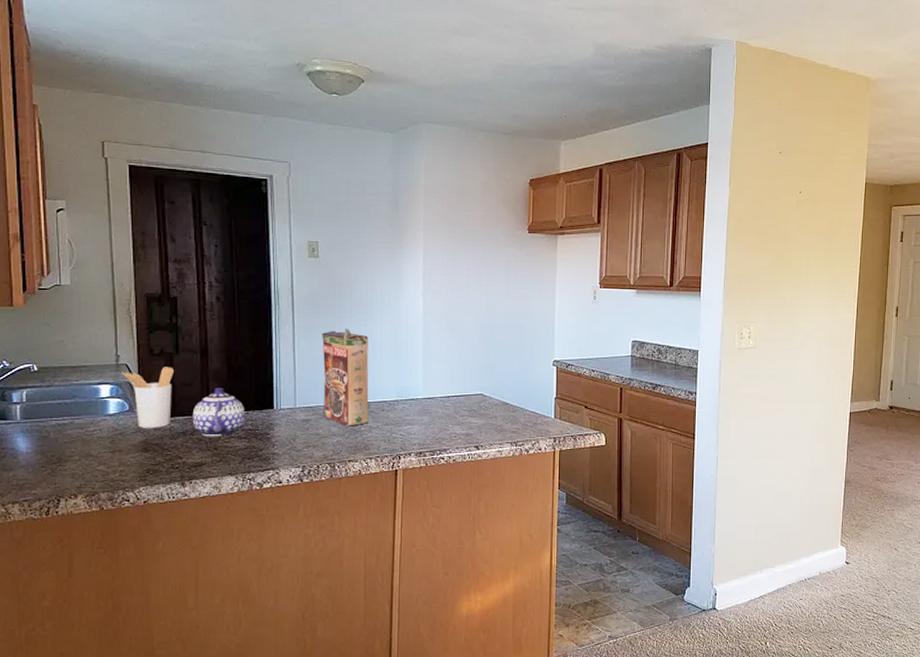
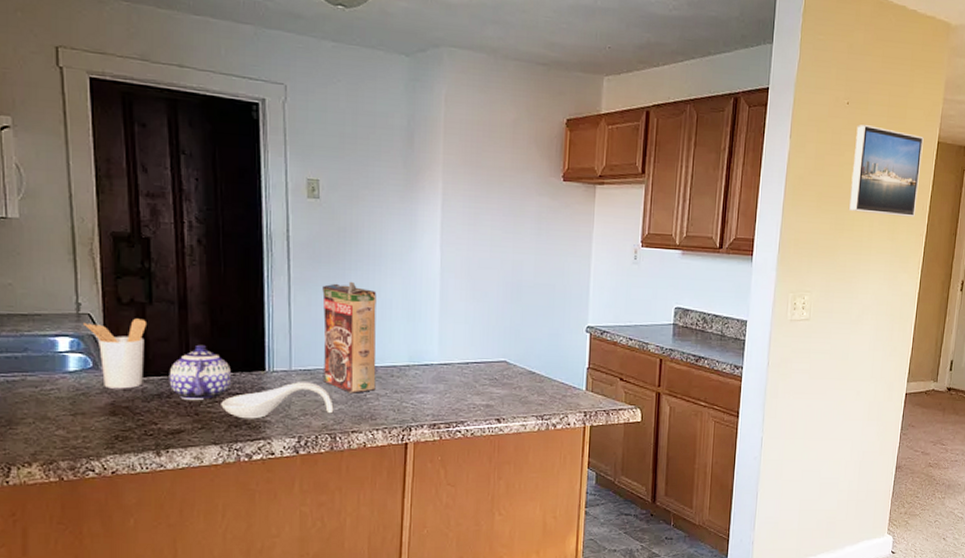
spoon rest: none [236,418,333,452] -> present [221,382,334,419]
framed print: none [787,171,852,251] -> present [849,124,924,217]

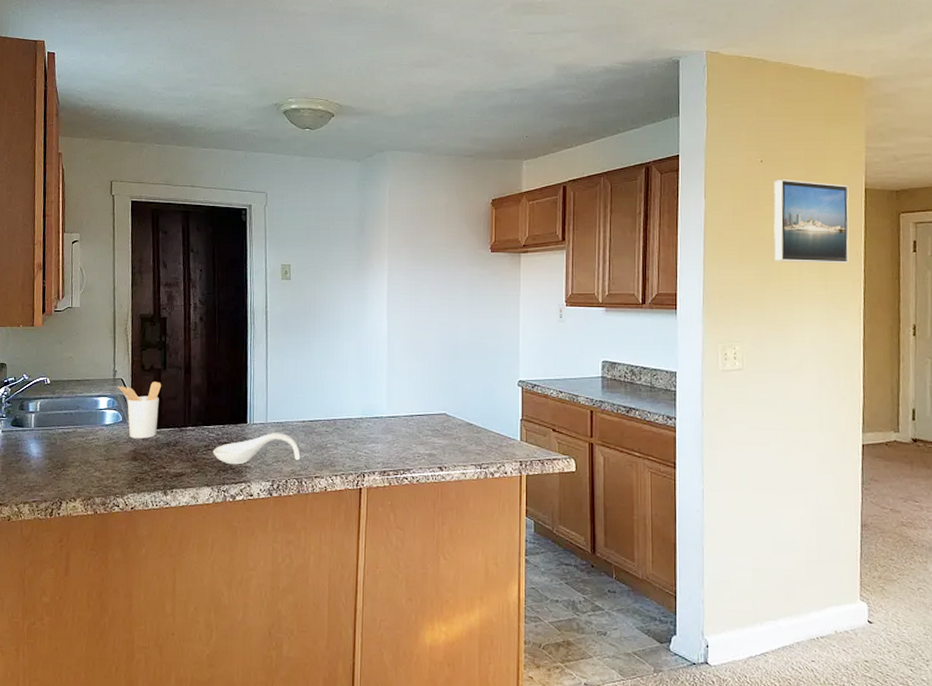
teapot: present [169,344,232,401] -> none [175,402,222,449]
cereal box: present [322,281,377,393] -> none [292,346,335,443]

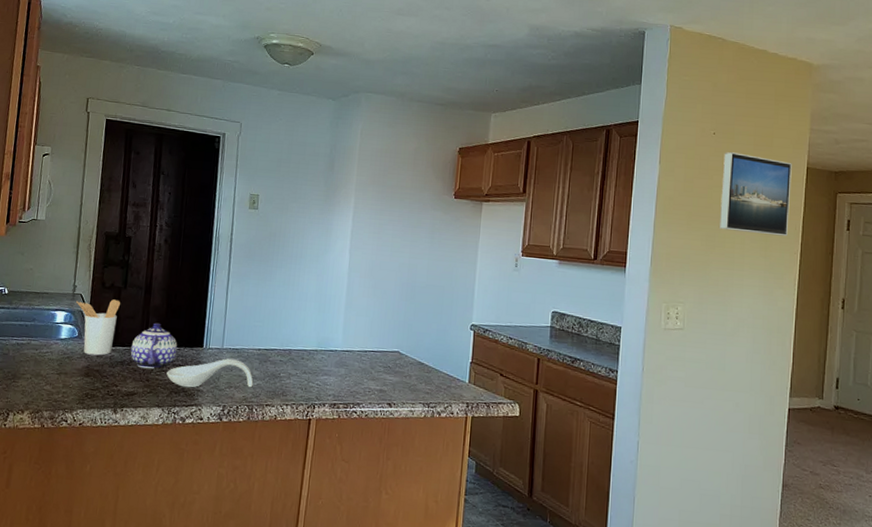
teapot: none [175,402,222,449] -> present [130,322,178,369]

